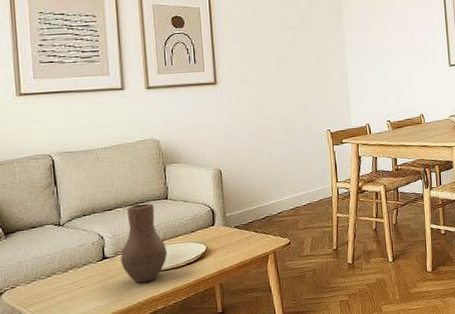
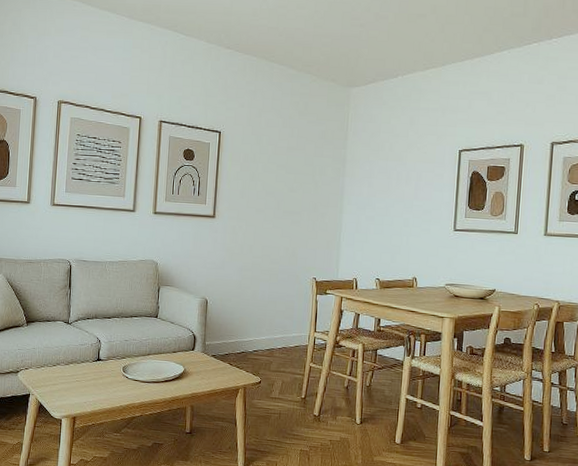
vase: present [120,203,167,284] -> none [111,317,150,390]

